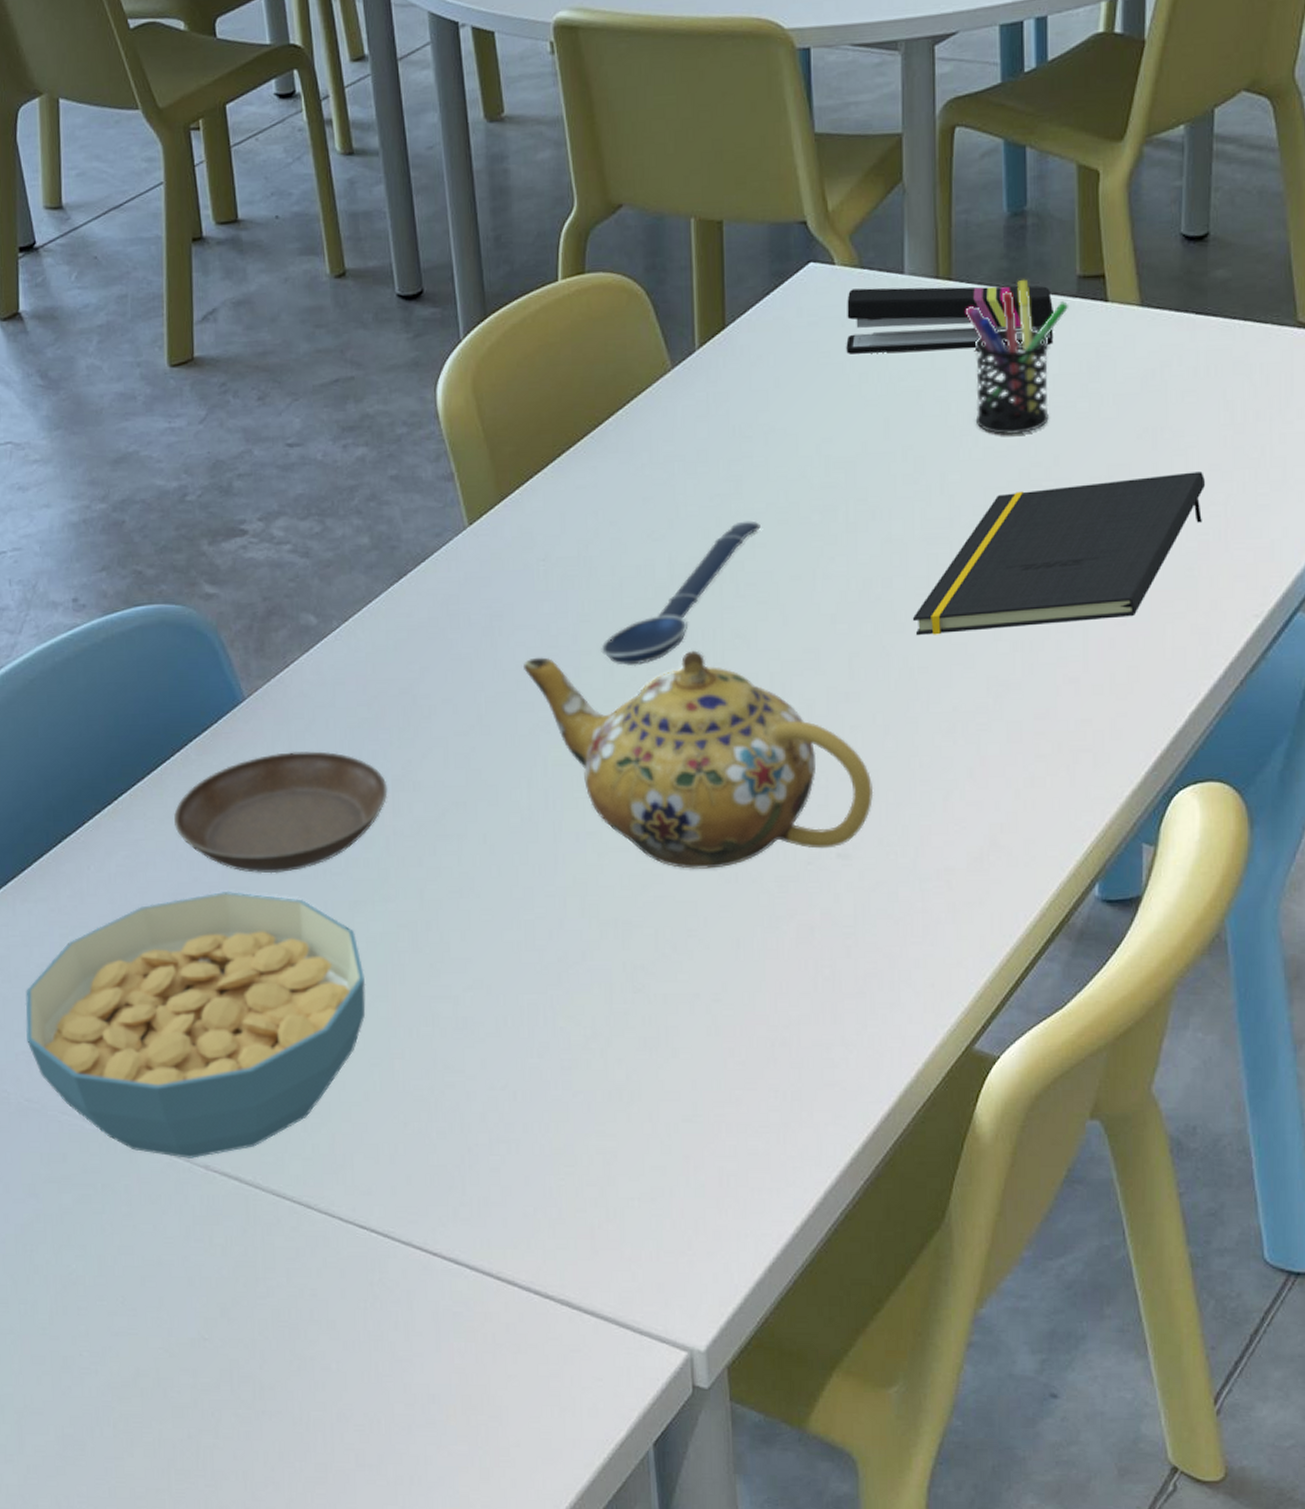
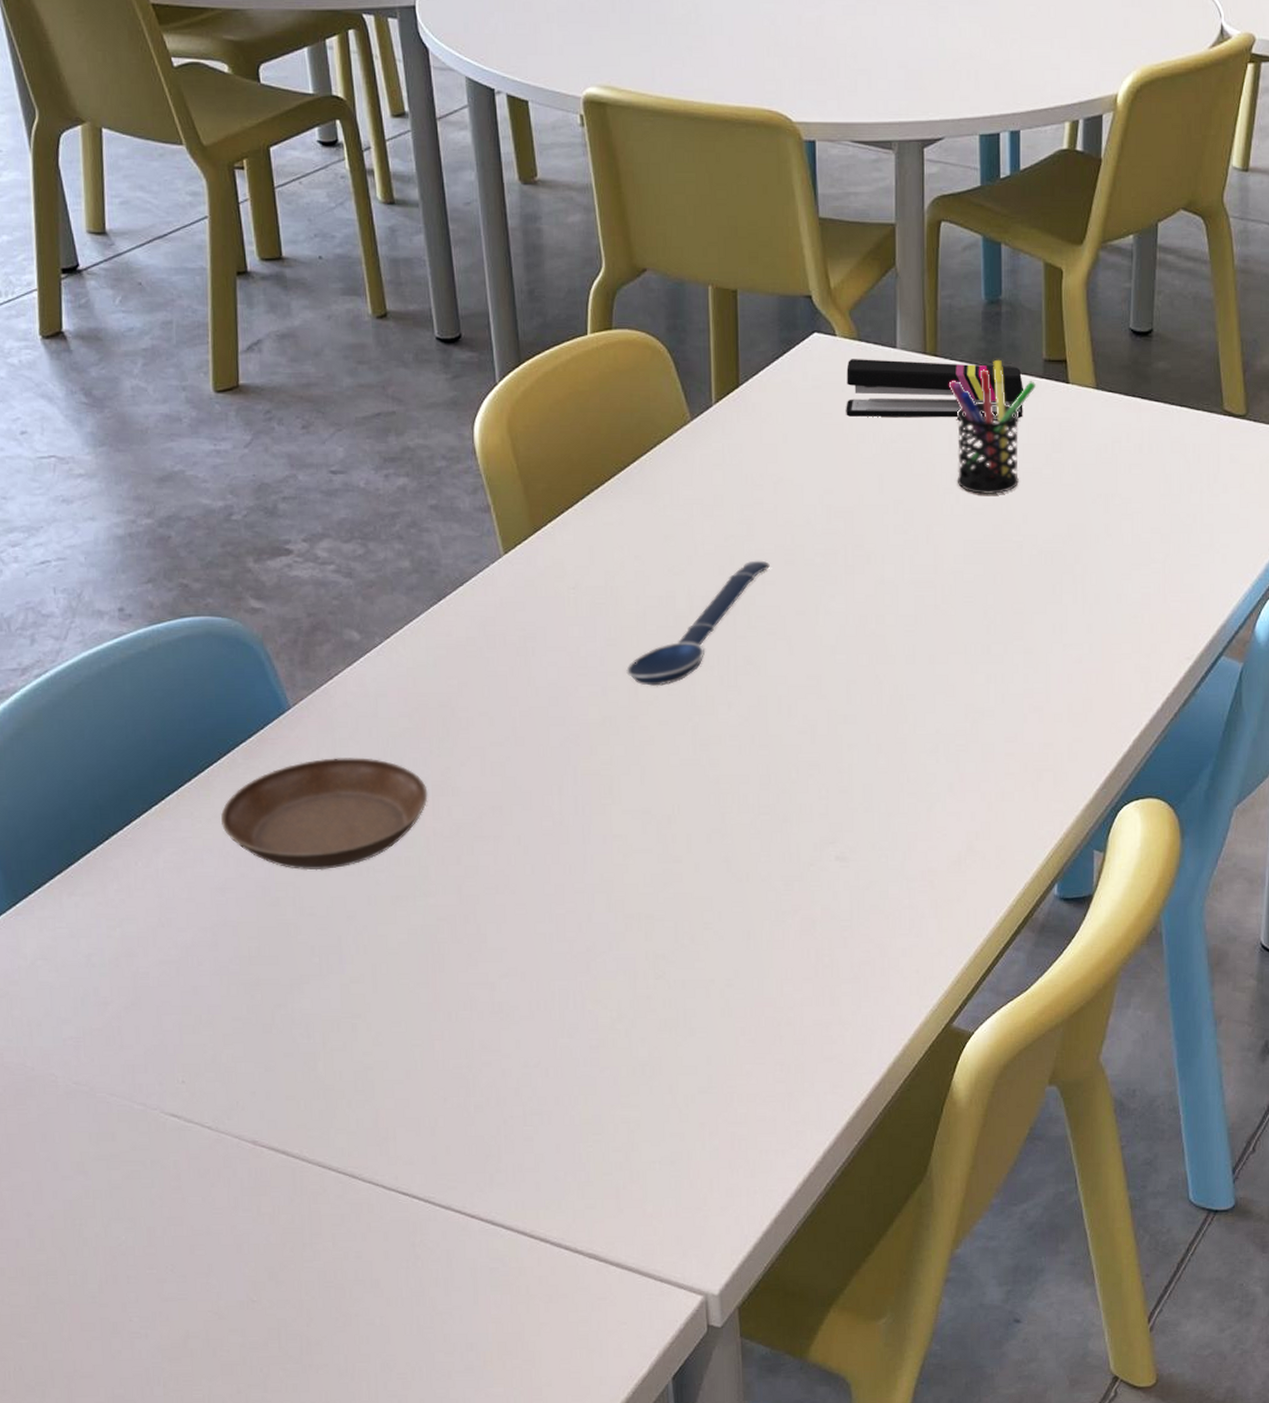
cereal bowl: present [25,890,366,1160] -> none [72,886,408,1136]
teapot: present [524,650,874,869] -> none [555,674,868,869]
notepad: present [912,471,1206,636] -> none [902,534,1148,667]

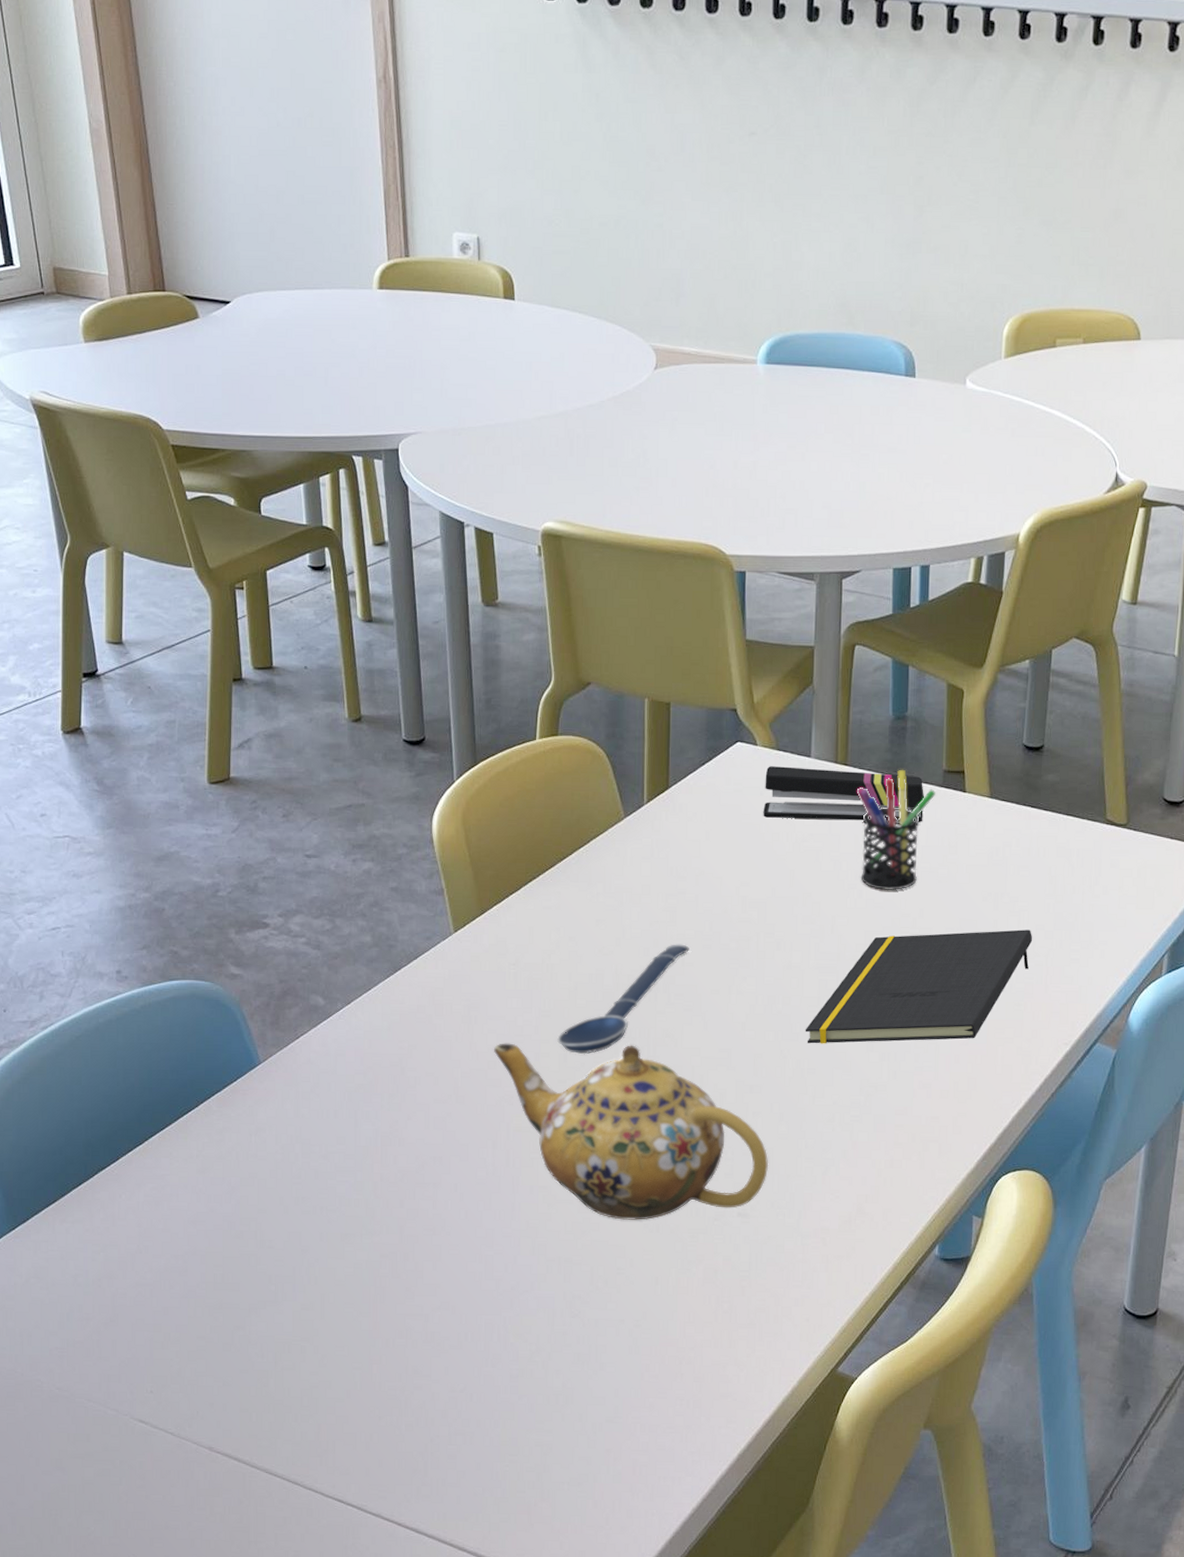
saucer: present [221,758,428,871] -> none [196,1109,377,1208]
teapot: none [555,674,868,869] -> present [494,1043,769,1220]
notepad: none [902,534,1148,667] -> present [805,929,1033,1044]

